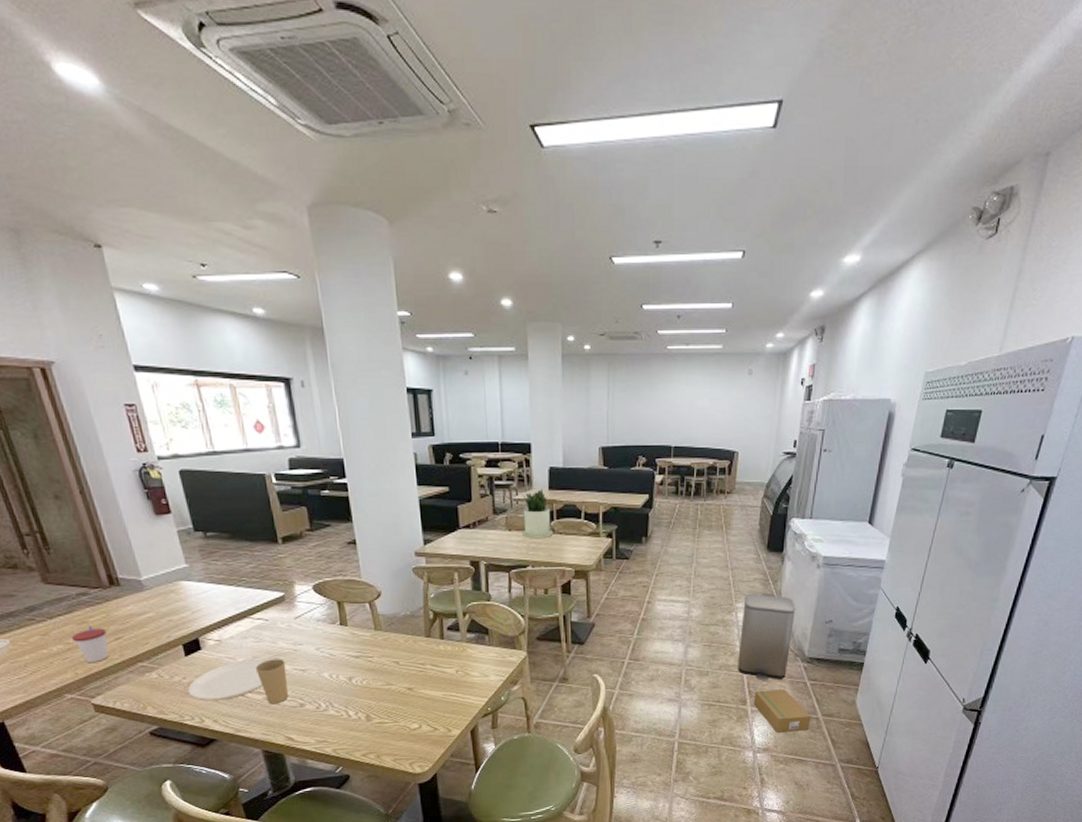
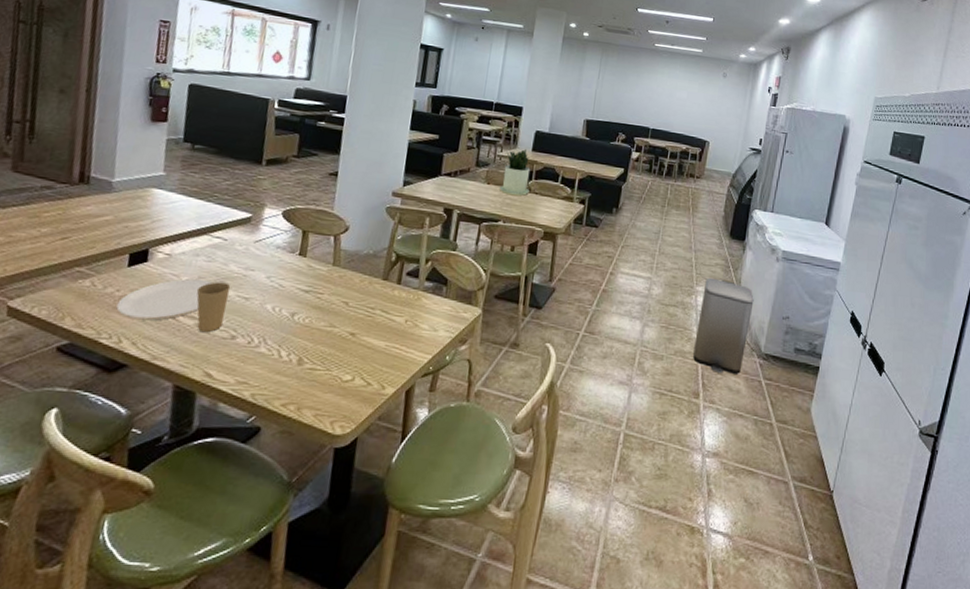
cup: present [72,626,109,663] -> none [16,221,56,261]
box: present [753,689,811,733] -> none [706,384,765,437]

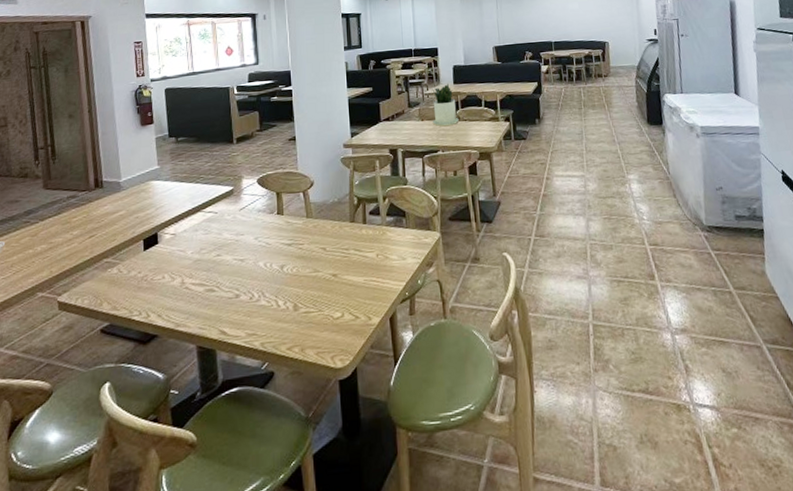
plate: present [116,279,213,321] -> none [141,250,212,295]
cup: present [196,281,231,333] -> none [201,249,228,296]
pedal bin: present [693,277,754,374] -> none [635,164,689,252]

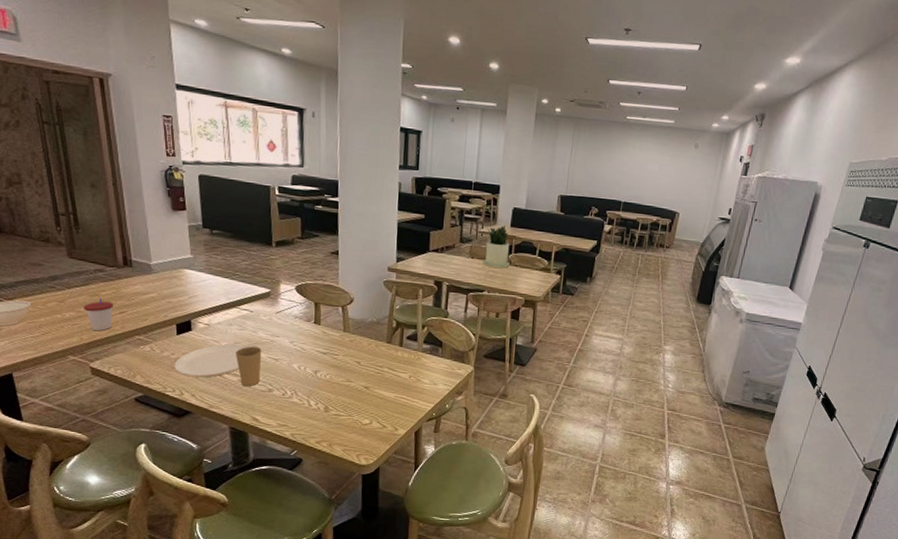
cup: none [55,225,84,261] -> present [84,298,113,332]
plate: none [141,250,212,295] -> present [174,344,247,378]
cup: none [201,249,228,296] -> present [235,346,262,387]

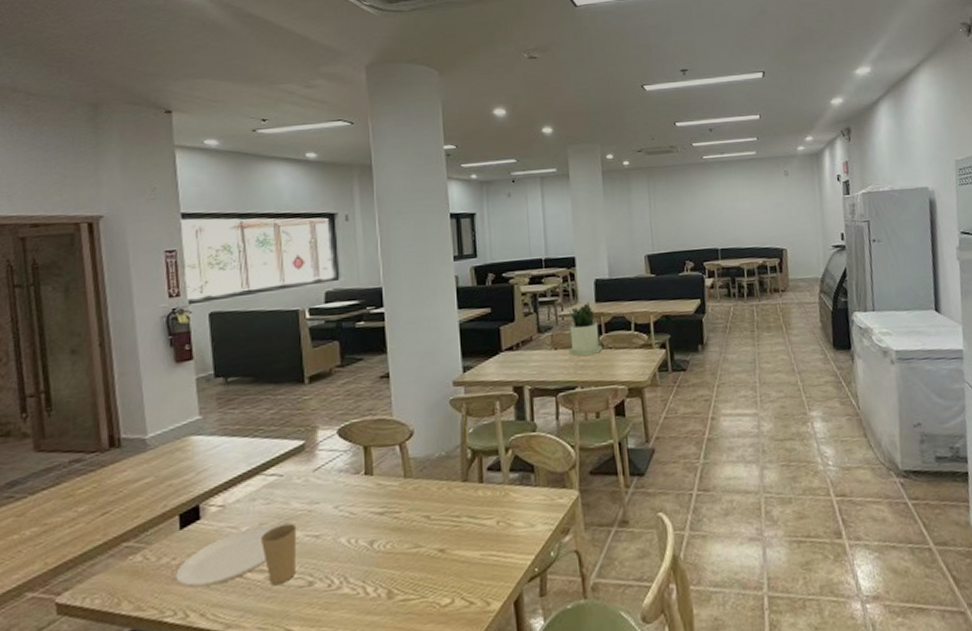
cup: present [84,298,113,332] -> none [52,499,93,549]

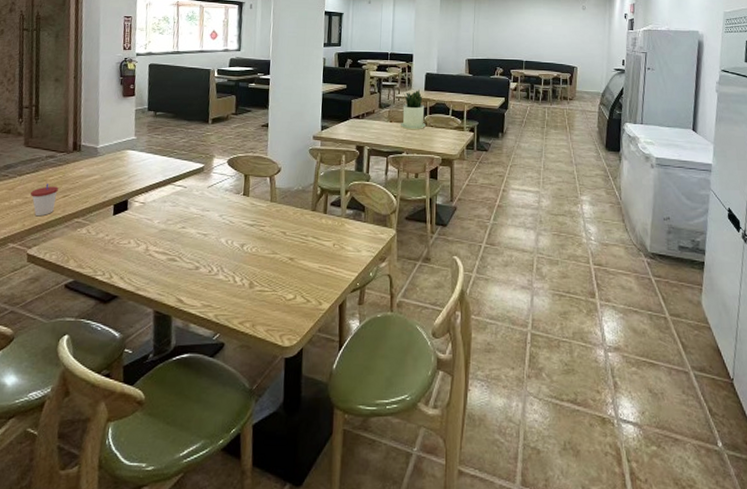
cup: none [52,499,93,549] -> present [30,184,59,217]
plate: present [176,525,276,588] -> none [107,222,178,258]
cup: present [260,523,297,586] -> none [166,222,192,266]

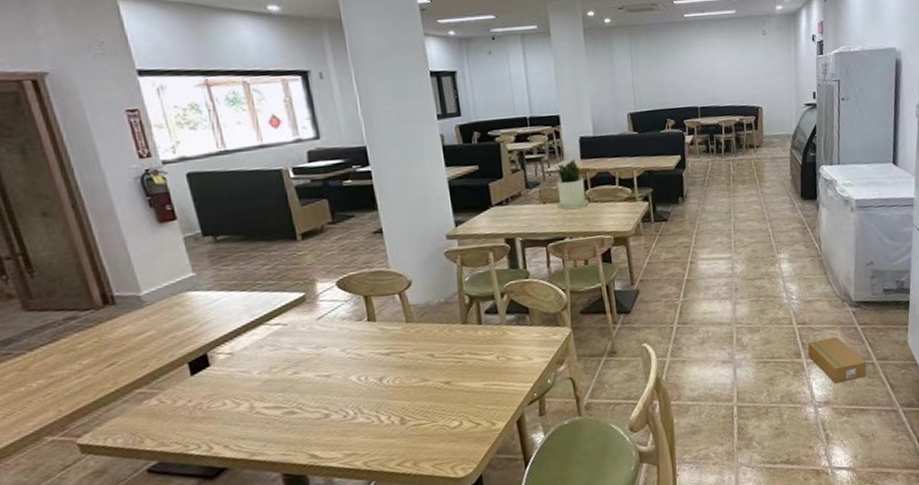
cup: present [30,184,59,217] -> none [56,353,100,397]
box: none [601,284,659,331] -> present [807,337,867,384]

